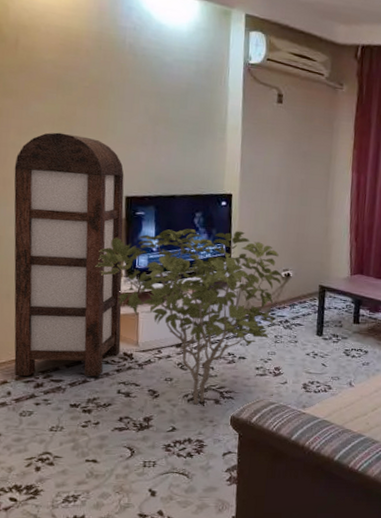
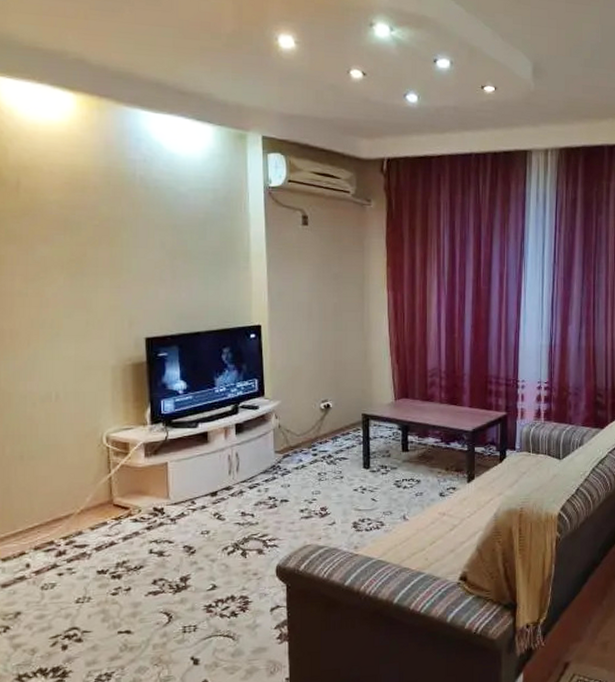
bookshelf: present [14,132,124,377] -> none [22,276,150,546]
shrub: present [94,228,283,405] -> none [115,364,322,558]

